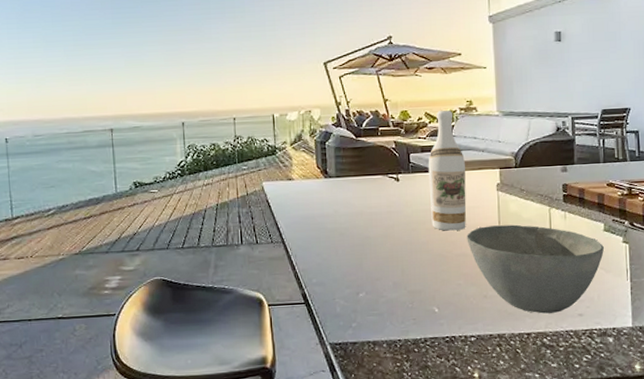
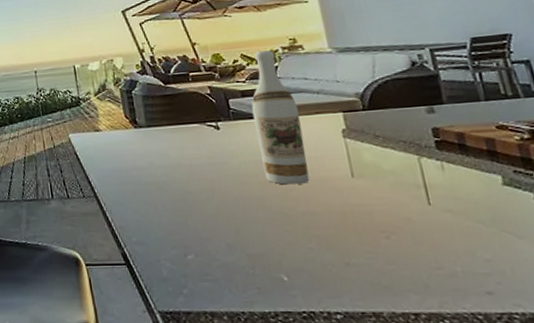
bowl: present [467,224,604,314] -> none [311,177,509,289]

